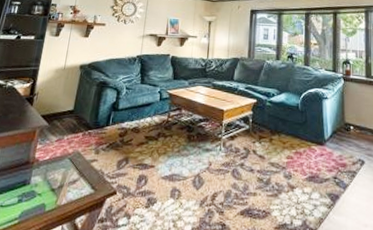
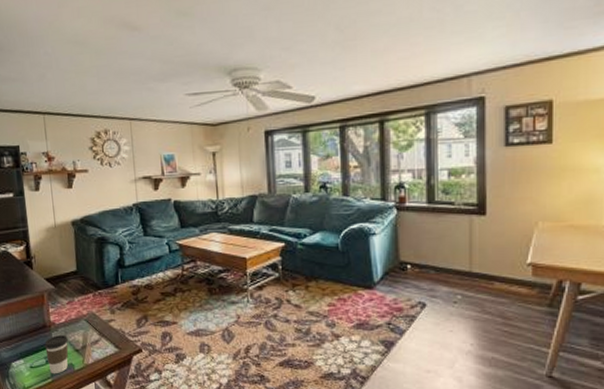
coffee cup: none [19,173,47,215] -> present [45,335,69,374]

